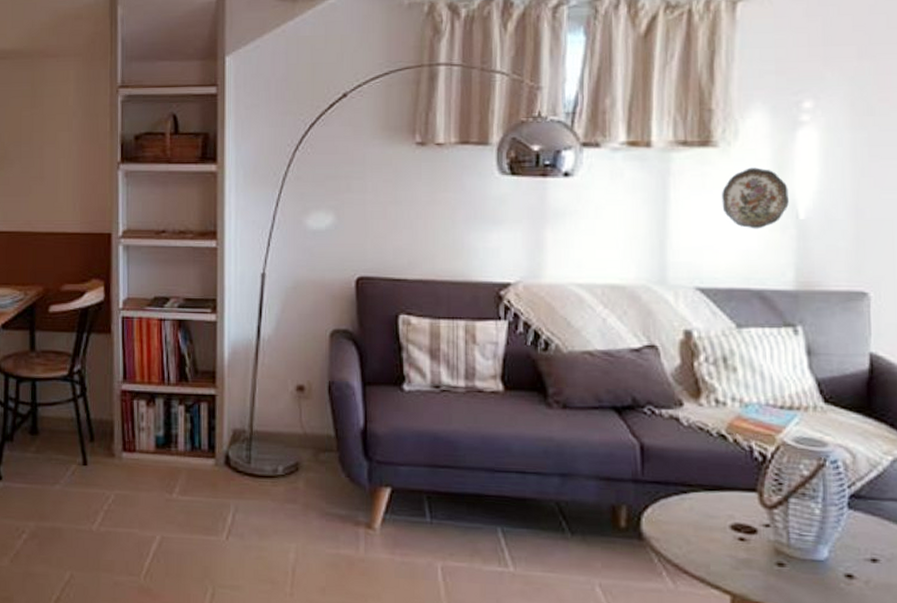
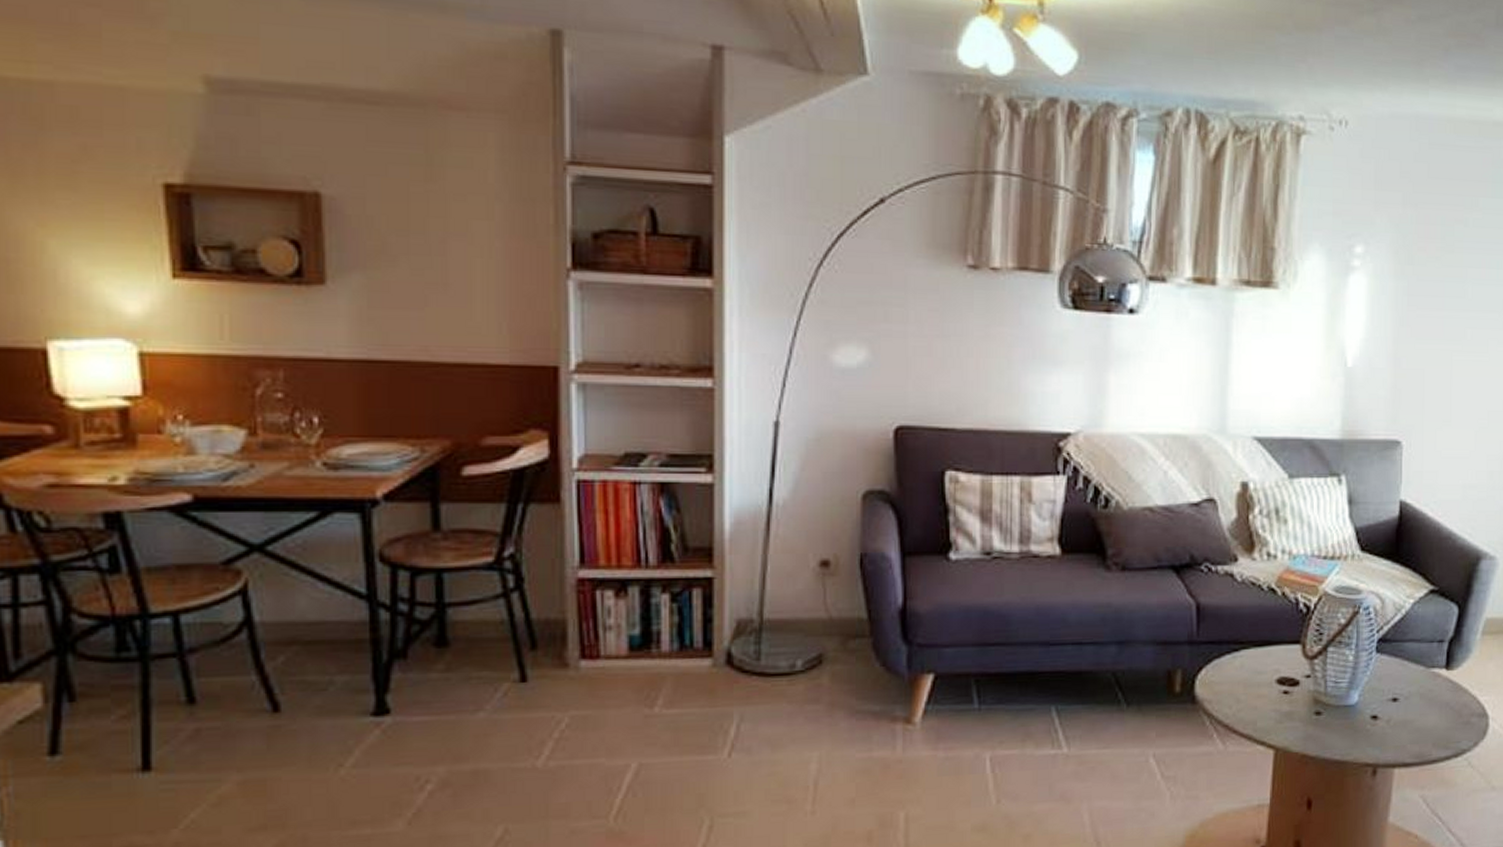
decorative plate: present [722,167,789,229] -> none [1280,312,1339,377]

